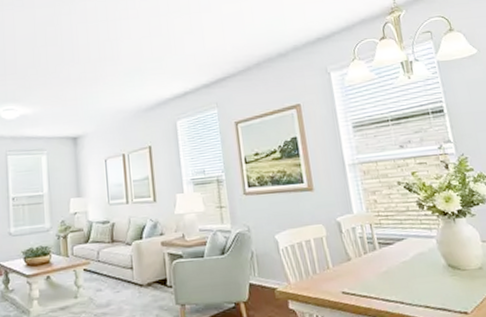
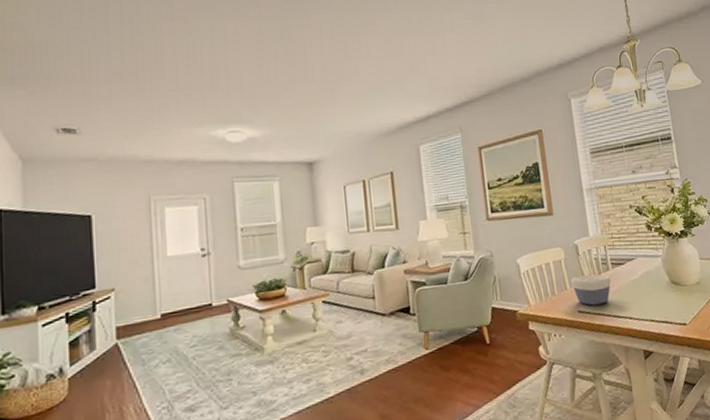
bowl: none [333,253,379,287] -> present [570,274,612,306]

